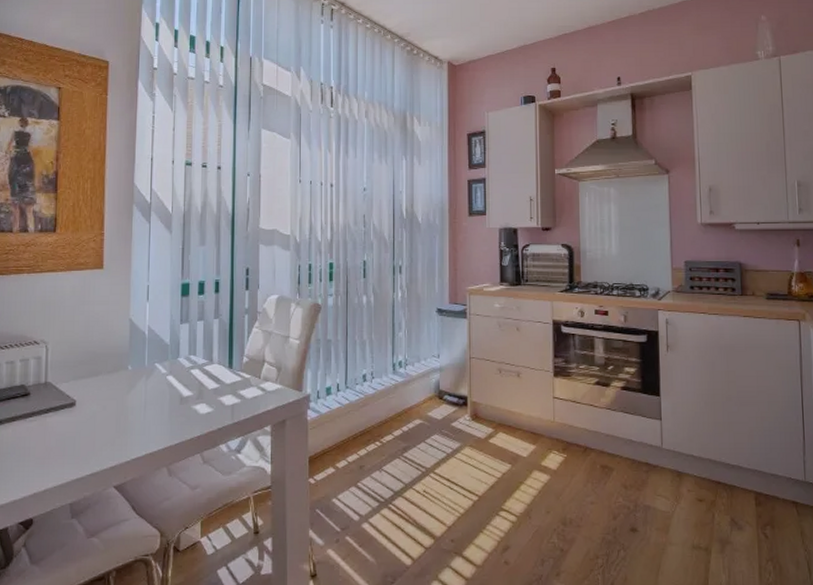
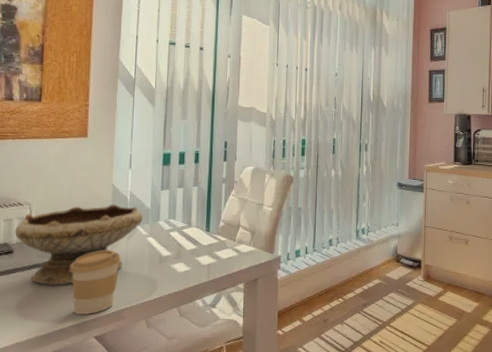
bowl: none [31,340,162,430] -> present [15,204,143,285]
coffee cup: none [87,390,140,462] -> present [70,250,121,314]

